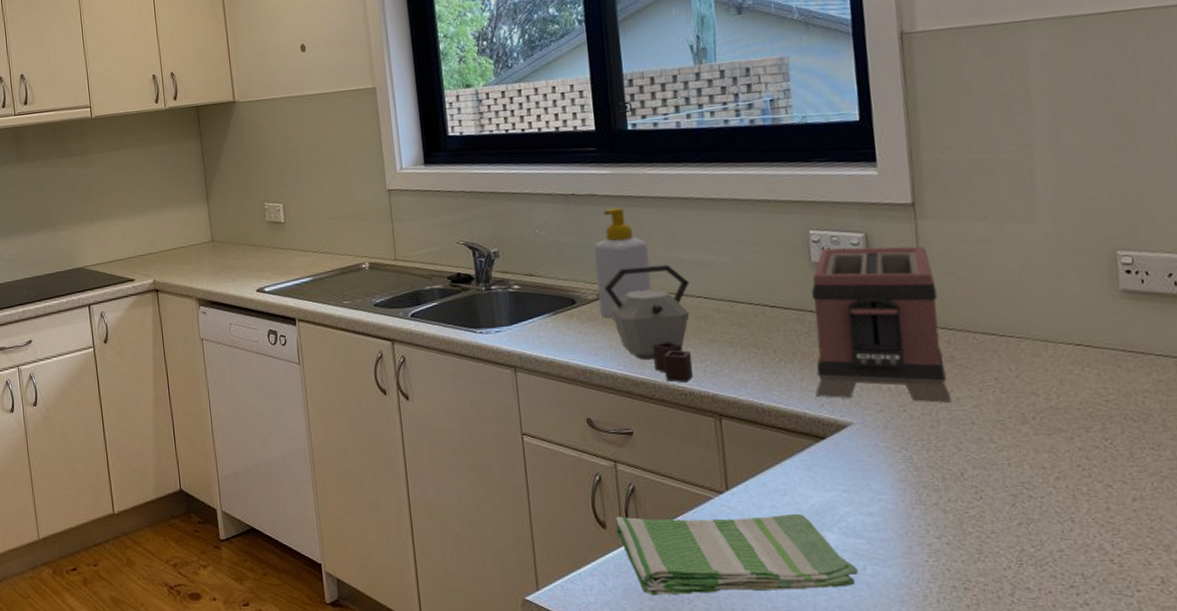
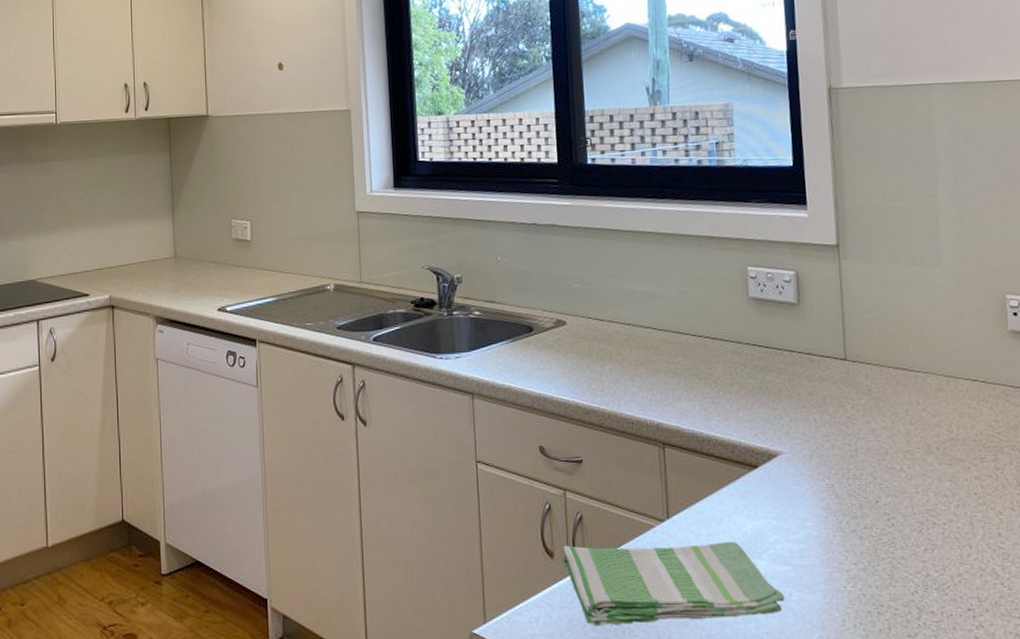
soap bottle: present [594,207,652,319] -> none [552,238,605,347]
kettle: present [603,264,693,383] -> none [559,295,640,411]
toaster: present [811,246,952,404] -> none [748,284,869,435]

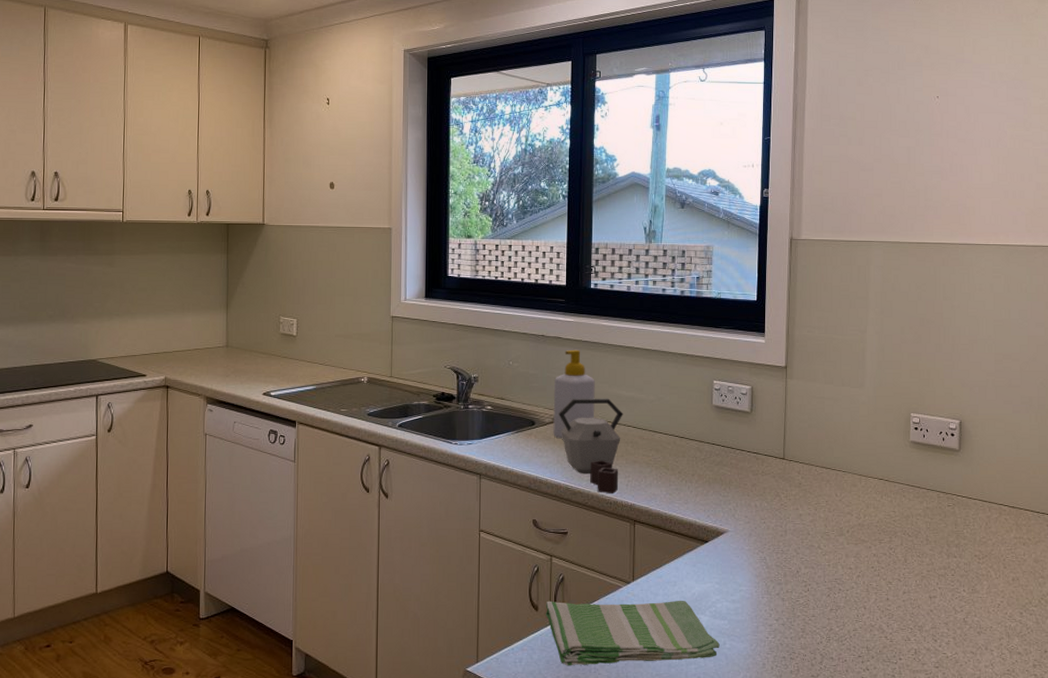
soap bottle: none [552,238,605,347] -> present [553,349,595,439]
kettle: none [559,295,640,411] -> present [558,398,623,493]

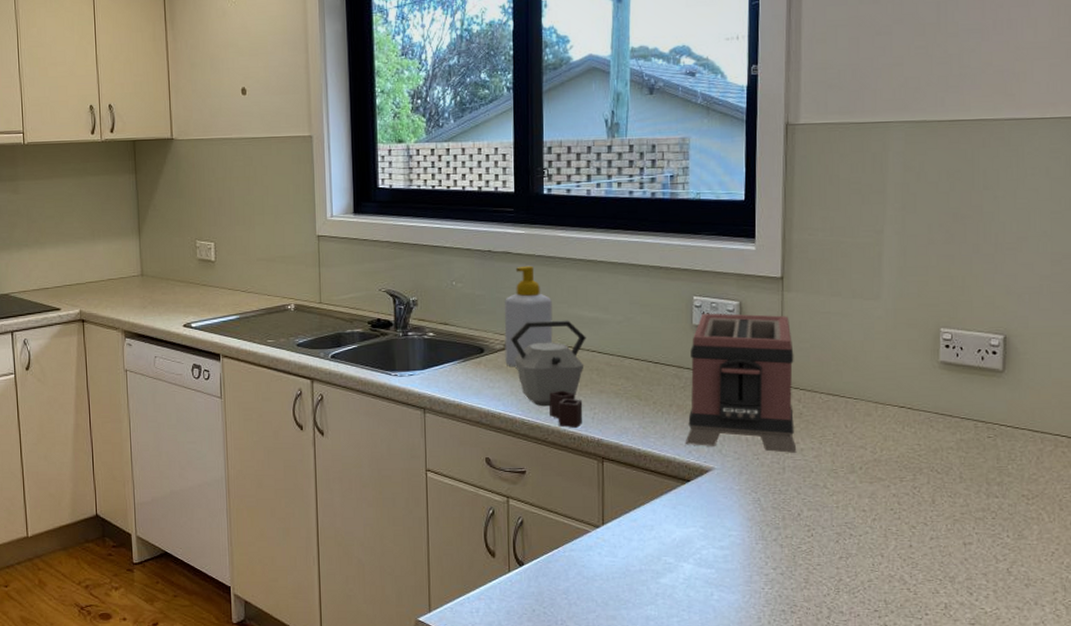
dish towel: present [545,600,720,666] -> none [503,546,706,617]
toaster: none [705,395,797,519] -> present [686,313,797,454]

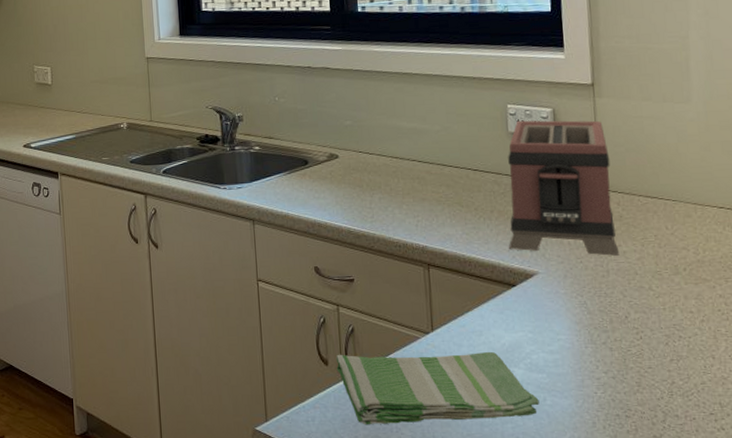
dish towel: none [503,546,706,617] -> present [336,351,539,425]
soap bottle: present [504,265,553,367] -> none [326,80,374,178]
kettle: present [510,320,586,428] -> none [332,131,407,236]

